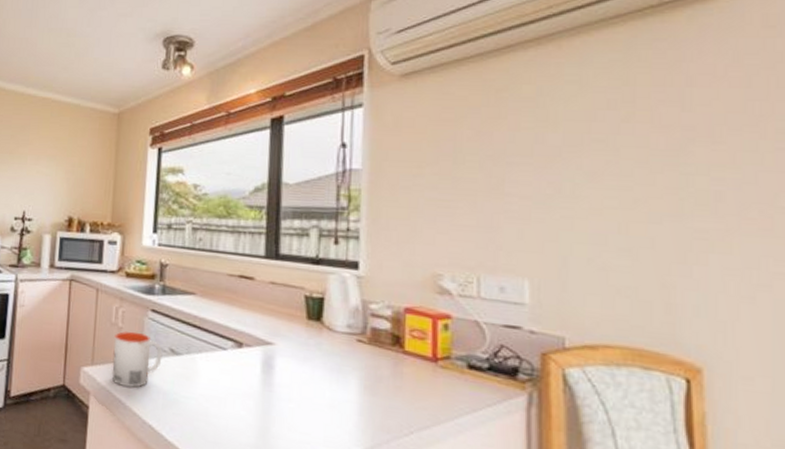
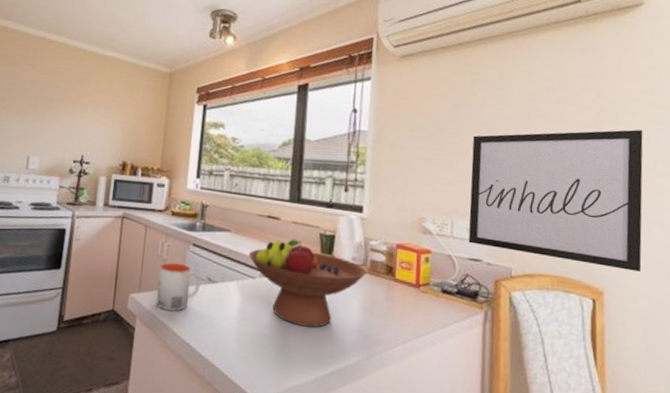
fruit bowl: none [217,302,368,410] -> present [248,239,368,328]
wall art: none [501,151,760,342] -> present [468,129,643,272]

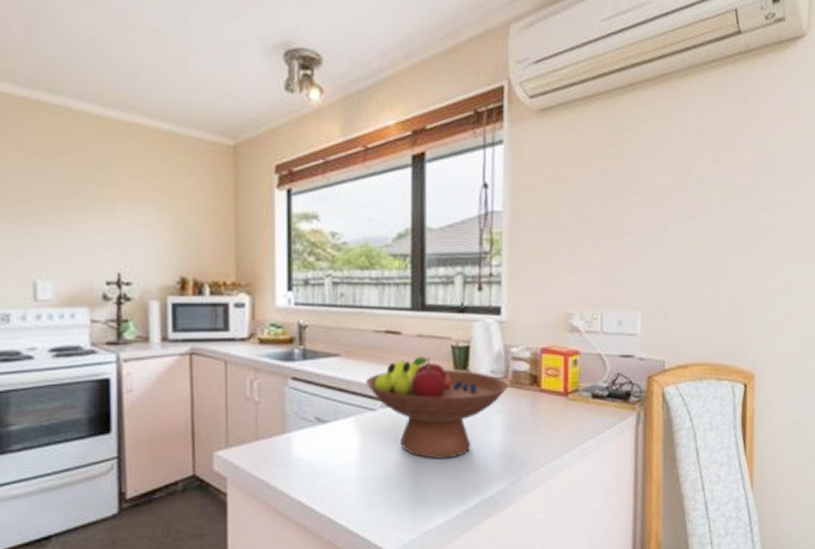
mug: present [156,263,201,311] -> none [251,404,308,465]
wall art: present [468,129,643,272] -> none [620,189,799,348]

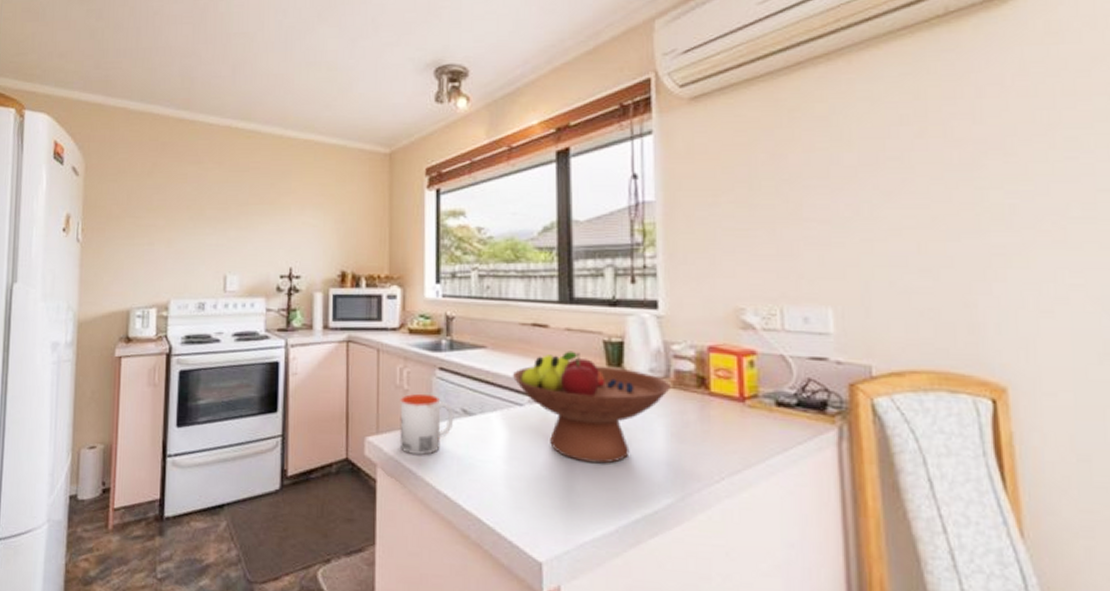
mug: none [251,404,308,465] -> present [399,393,454,455]

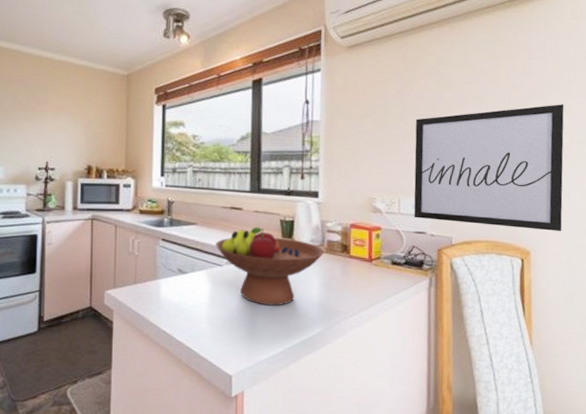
mug: present [399,393,454,455] -> none [131,258,172,303]
wall art: none [801,161,1060,356] -> present [414,104,564,231]

